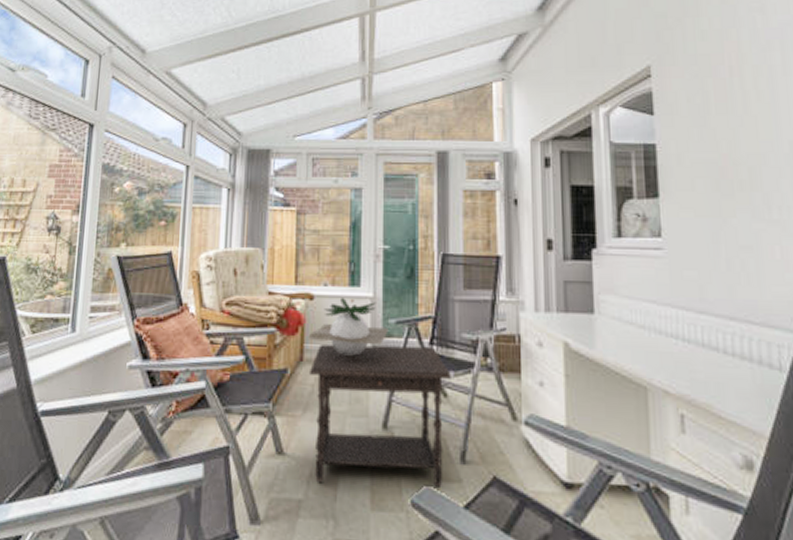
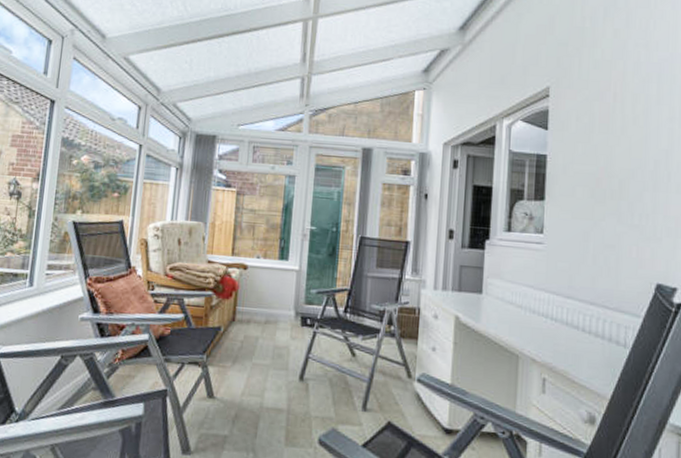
potted plant: present [306,298,388,356] -> none [239,269,310,318]
side table: present [308,343,453,489] -> none [239,307,361,431]

